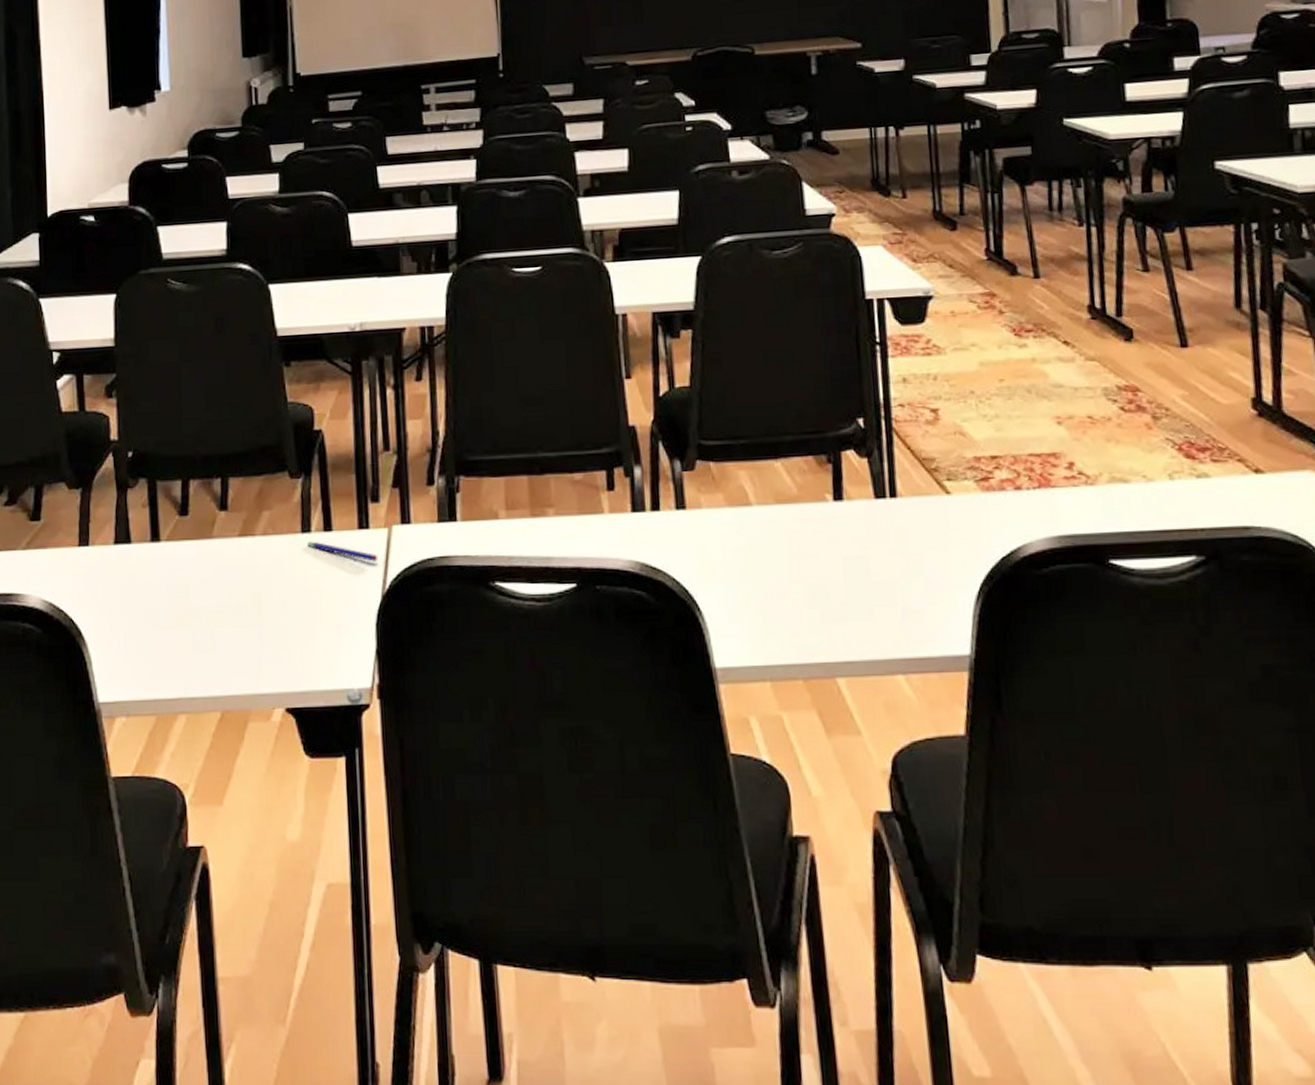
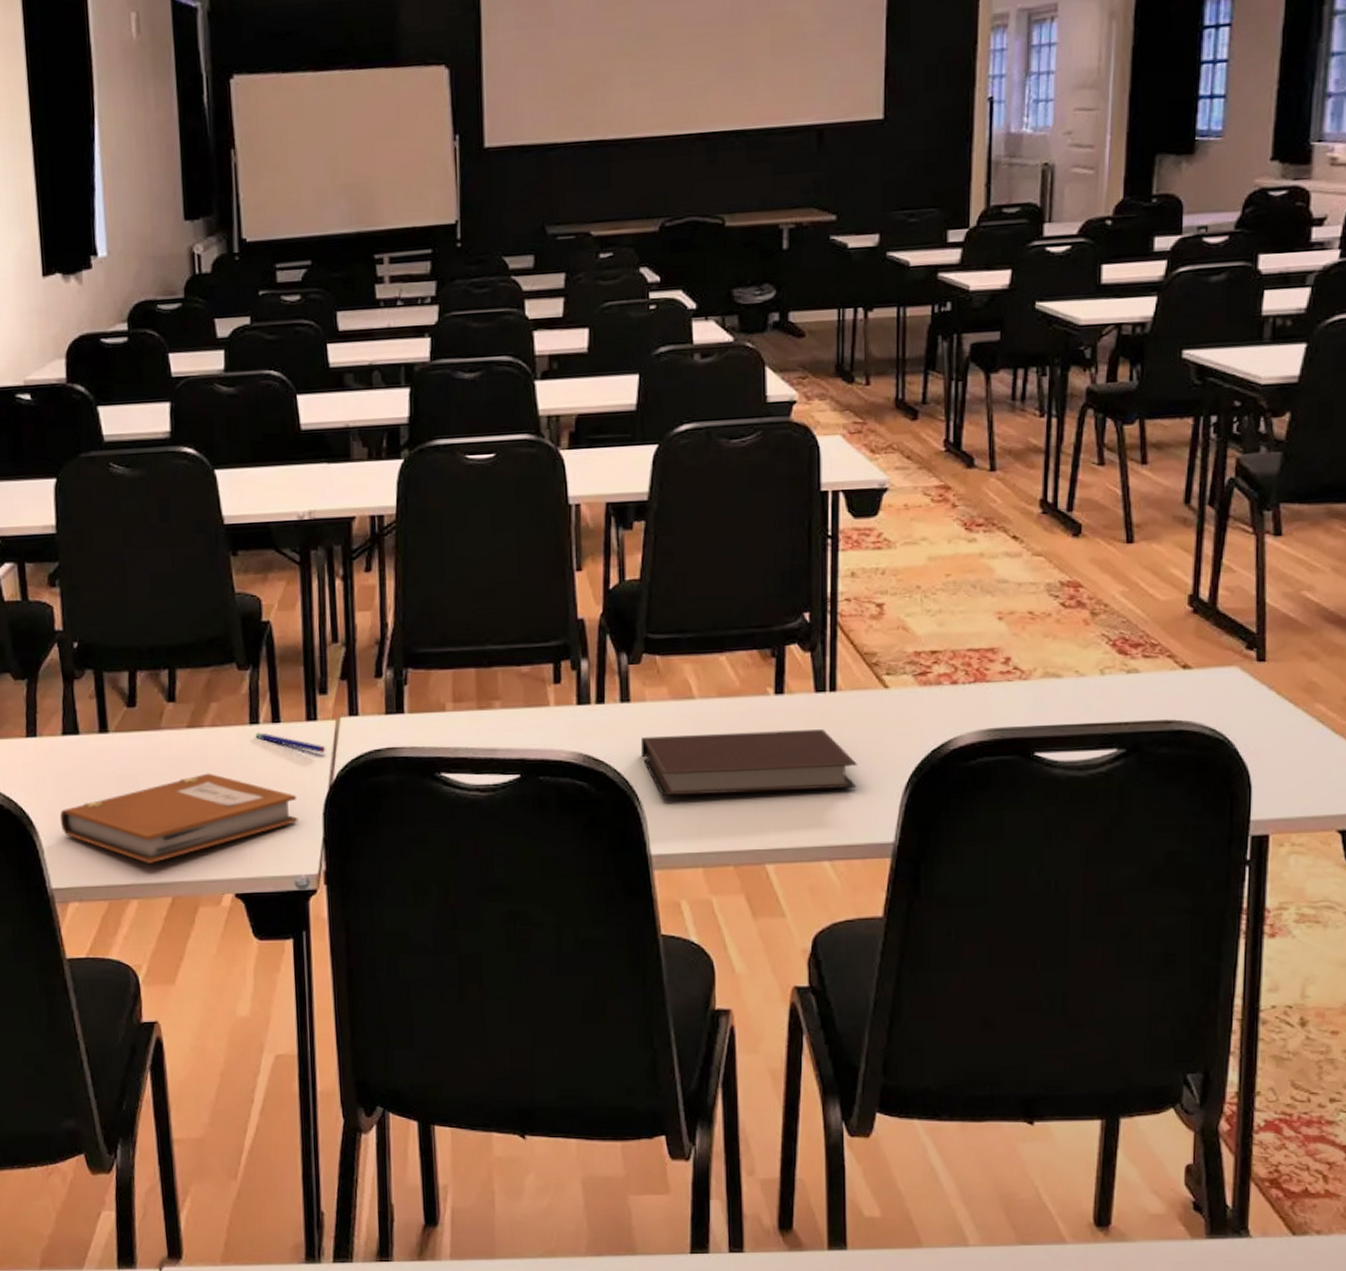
notebook: none [109,582,351,676] -> present [59,773,298,863]
notebook: none [698,536,926,607] -> present [640,729,857,797]

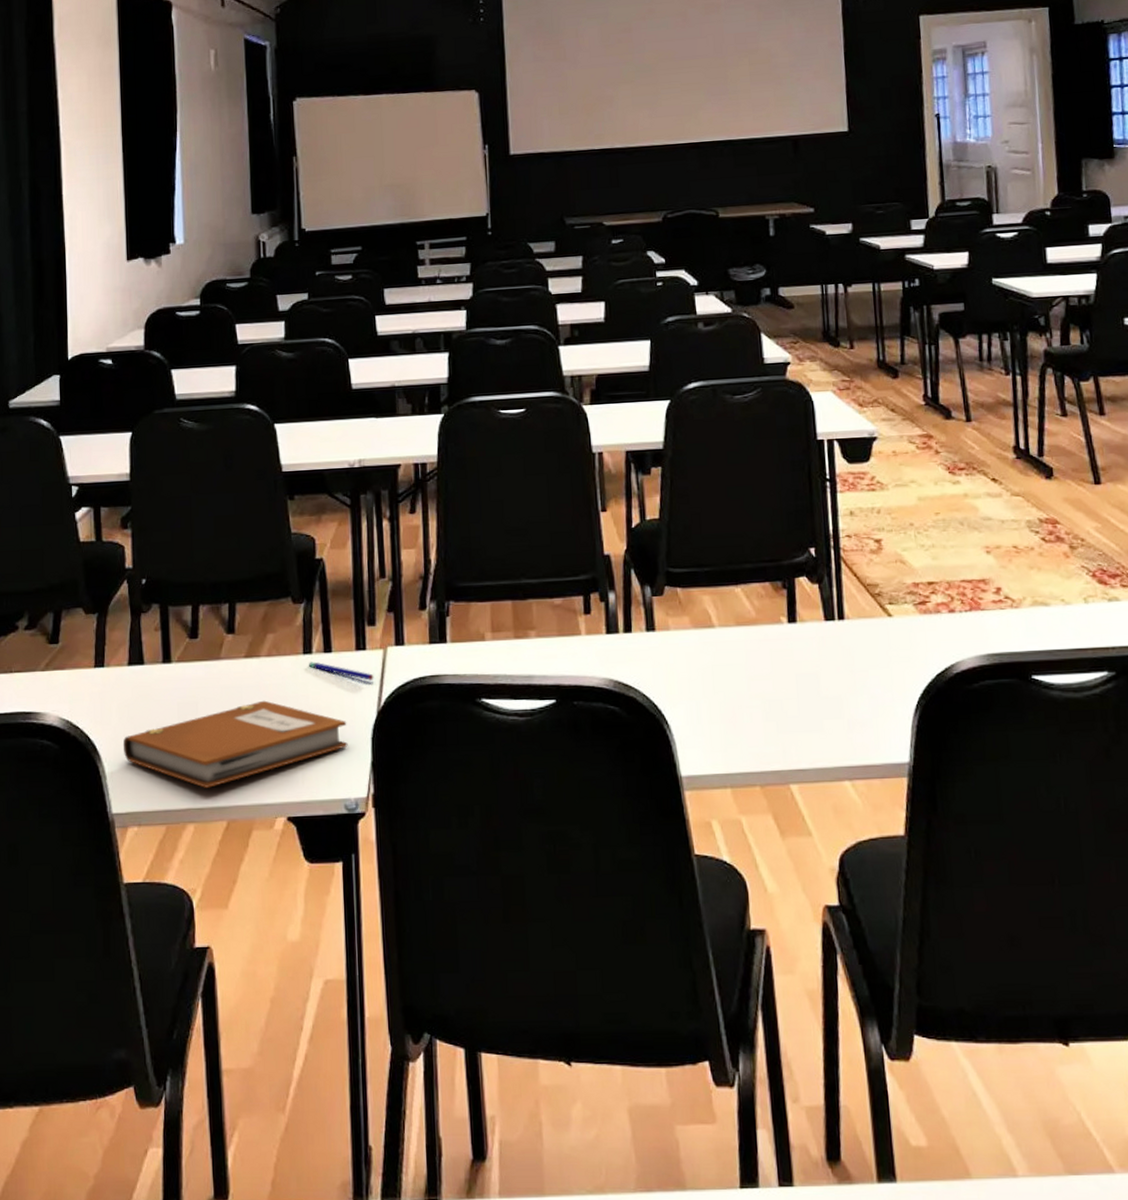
notebook: present [640,729,857,797] -> none [666,655,870,720]

